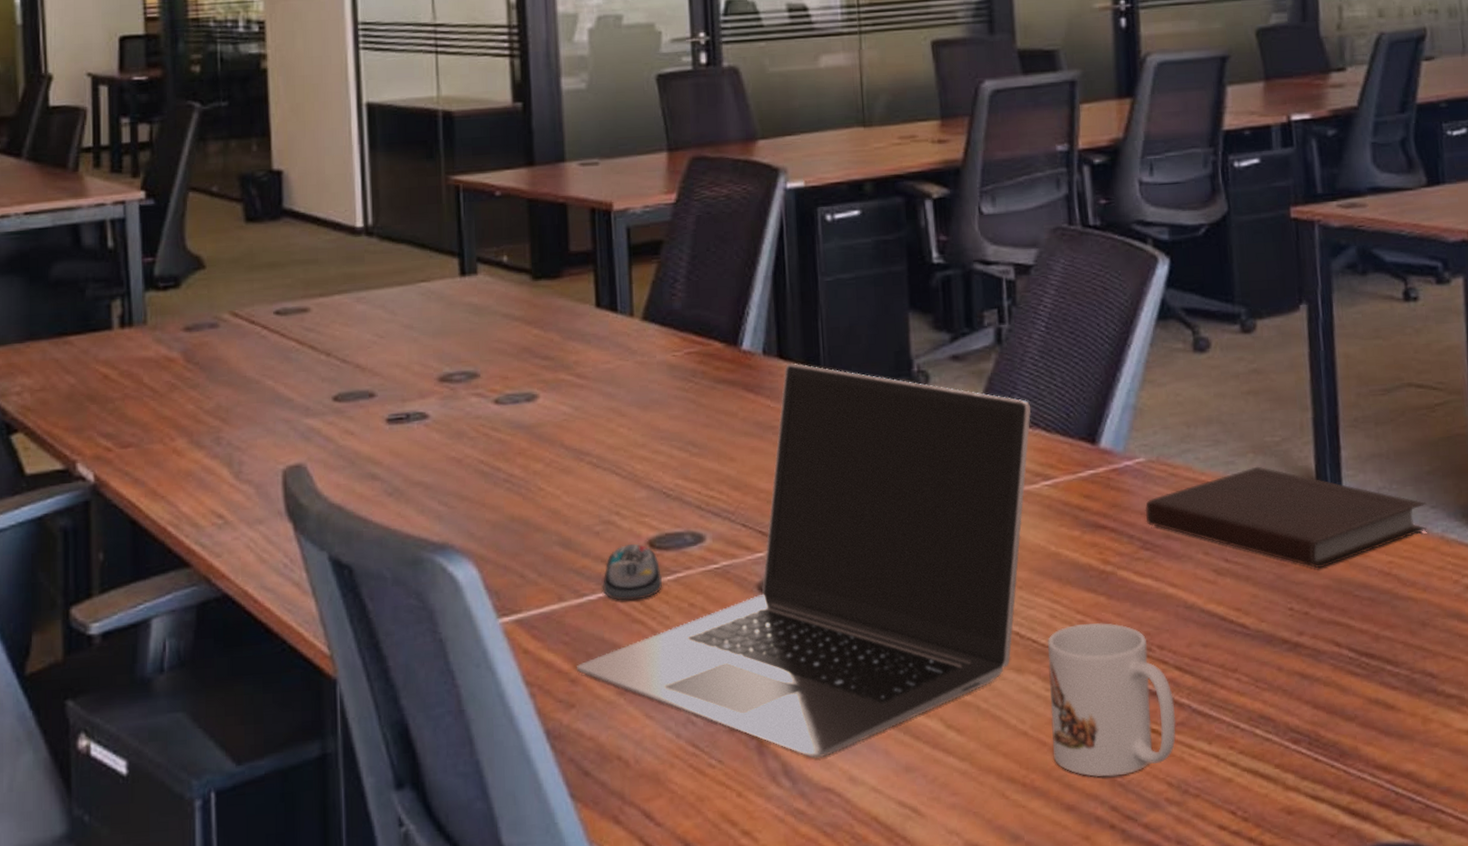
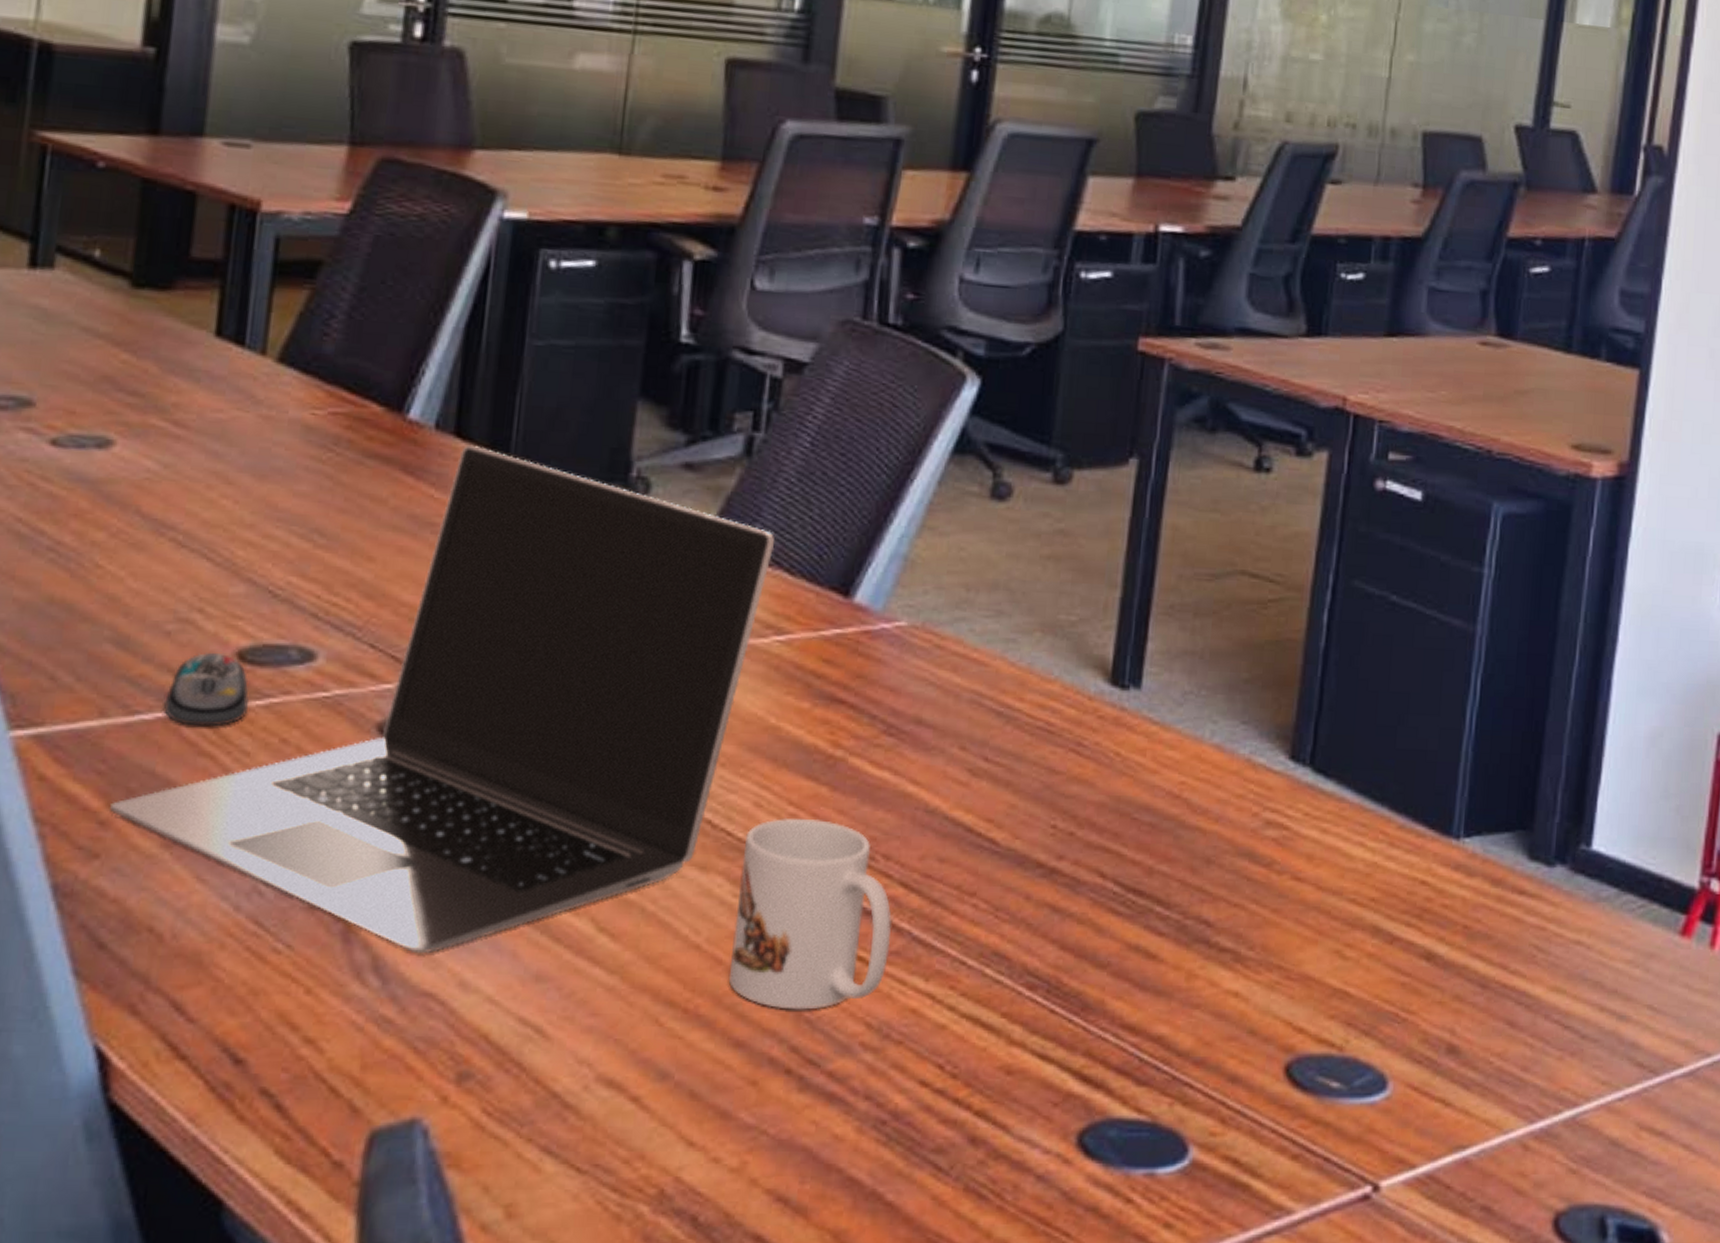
notebook: present [1145,466,1427,569] -> none [895,648,1237,782]

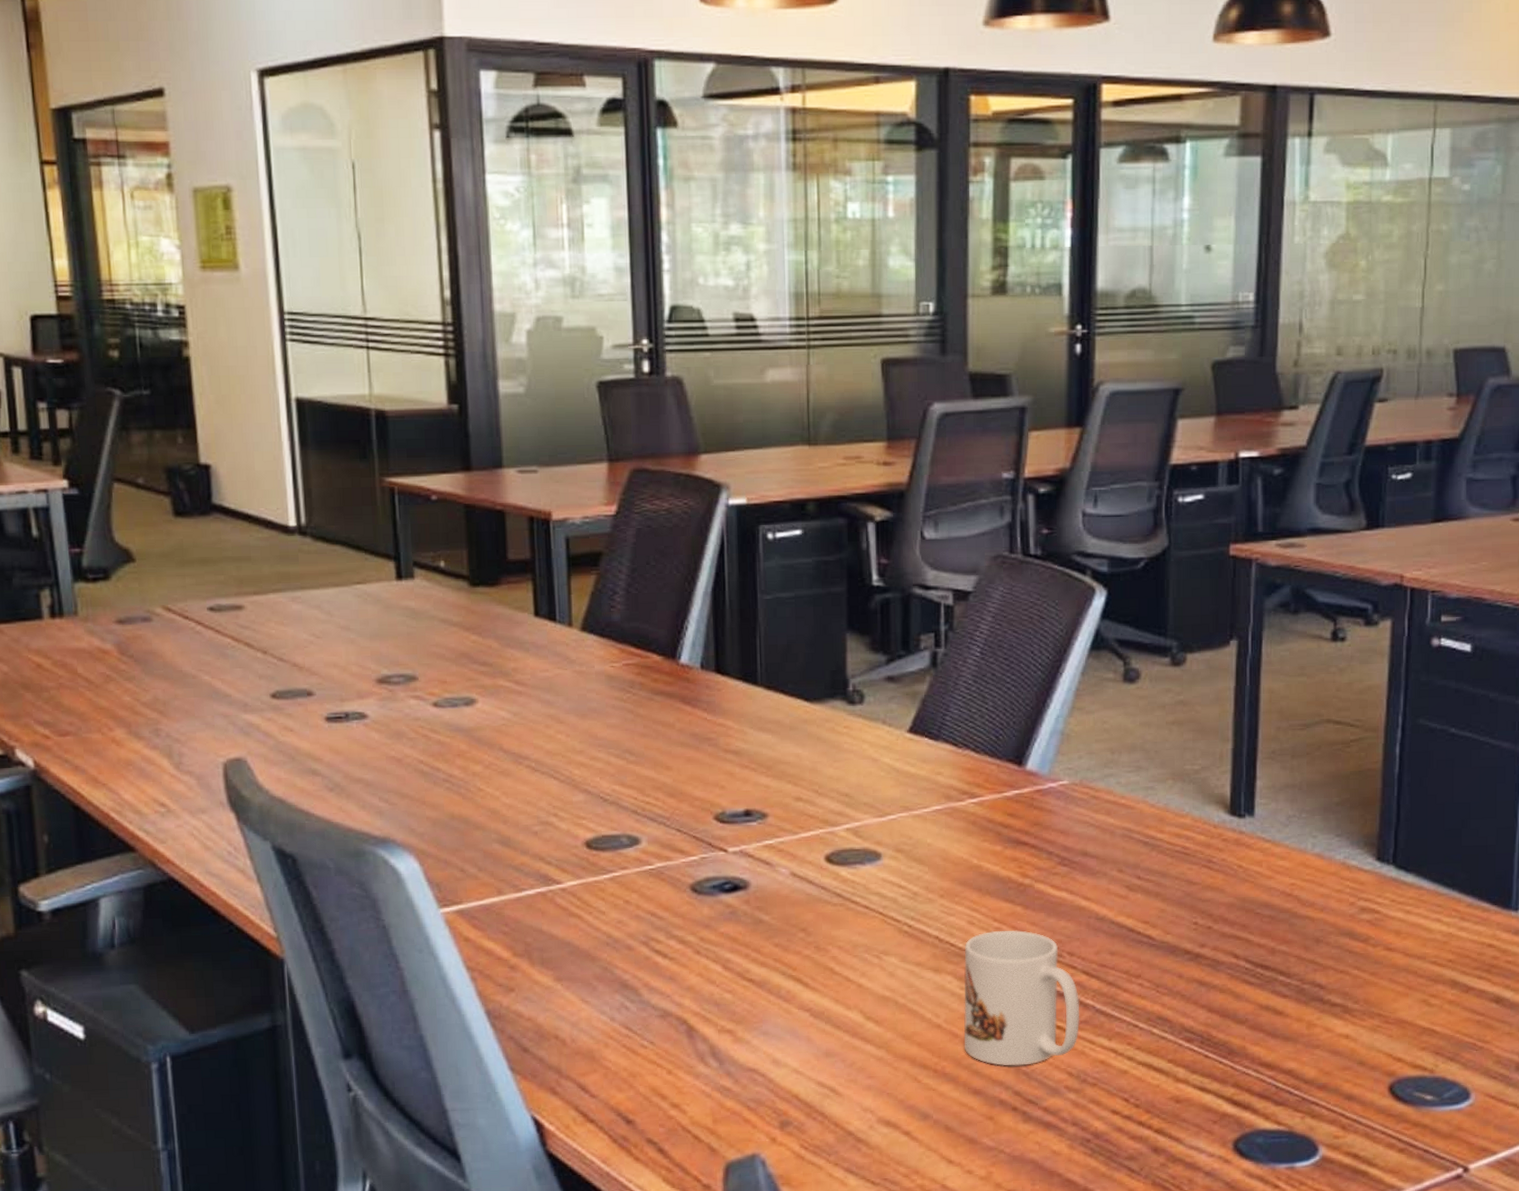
laptop: present [110,444,776,954] -> none [516,678,962,1043]
computer mouse: present [164,652,249,727] -> none [541,843,598,896]

